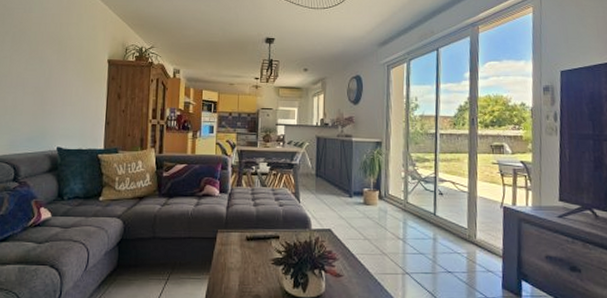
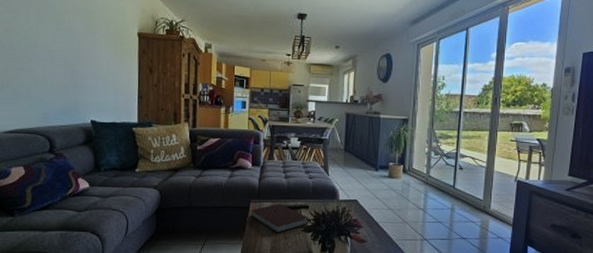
notebook: none [217,233,279,267] -> present [250,203,309,233]

